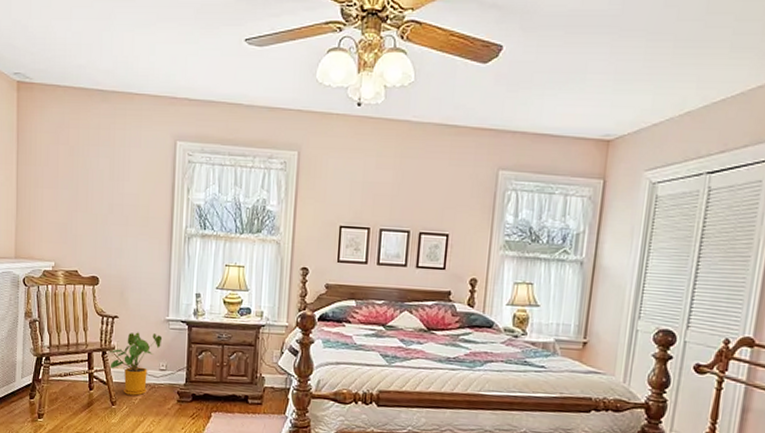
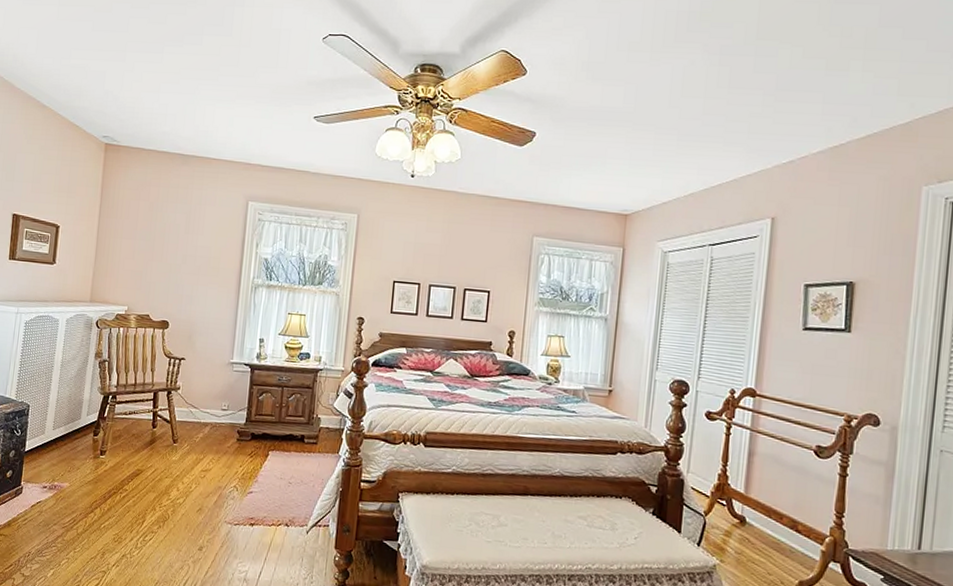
house plant: present [109,332,163,396] -> none [174,373,226,434]

